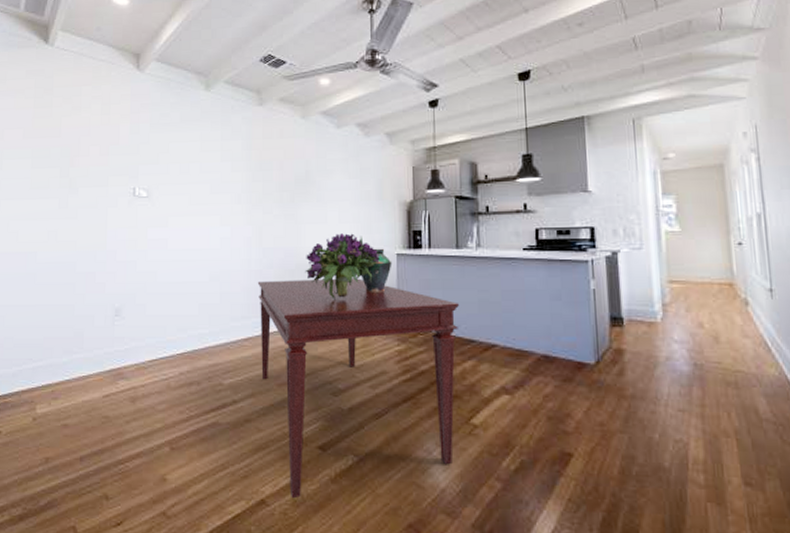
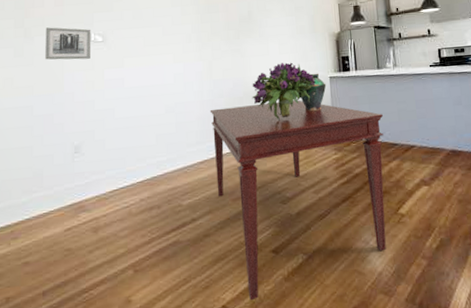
wall art: none [89,178,136,215] -> present [45,27,91,60]

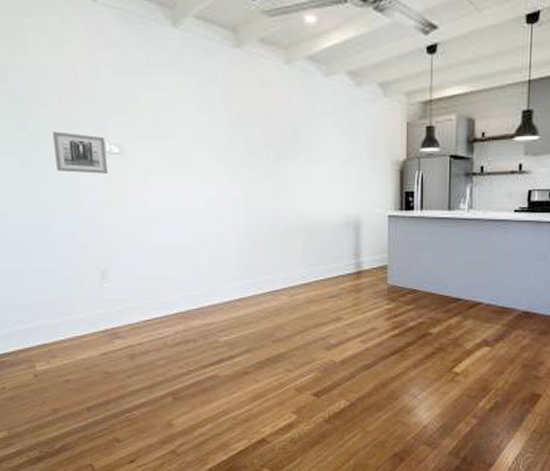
dining table: present [210,100,386,301] -> none [246,240,448,437]
bouquet: present [252,62,317,120] -> none [295,194,372,261]
vase: present [301,73,327,111] -> none [353,210,384,254]

